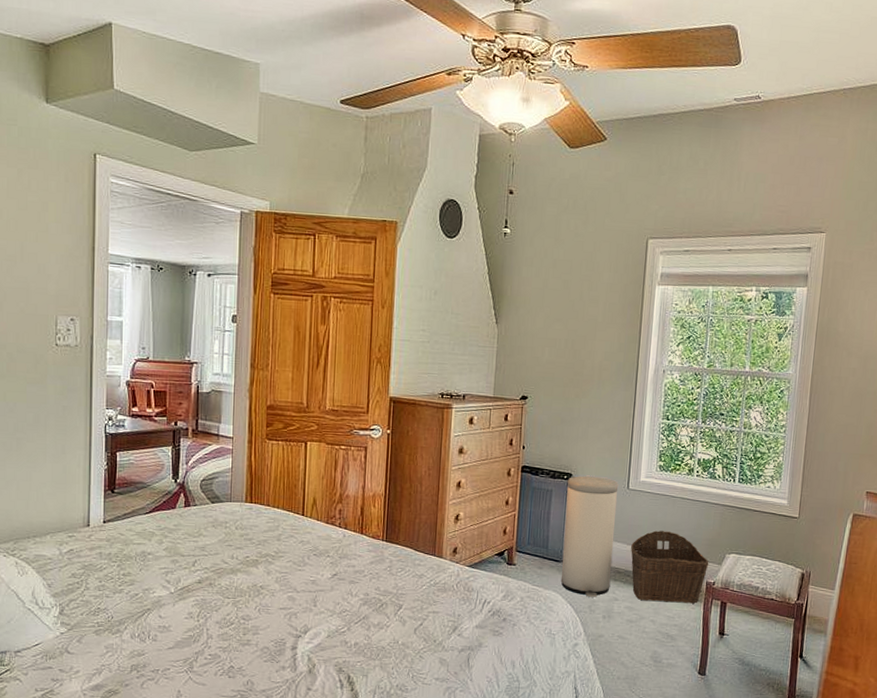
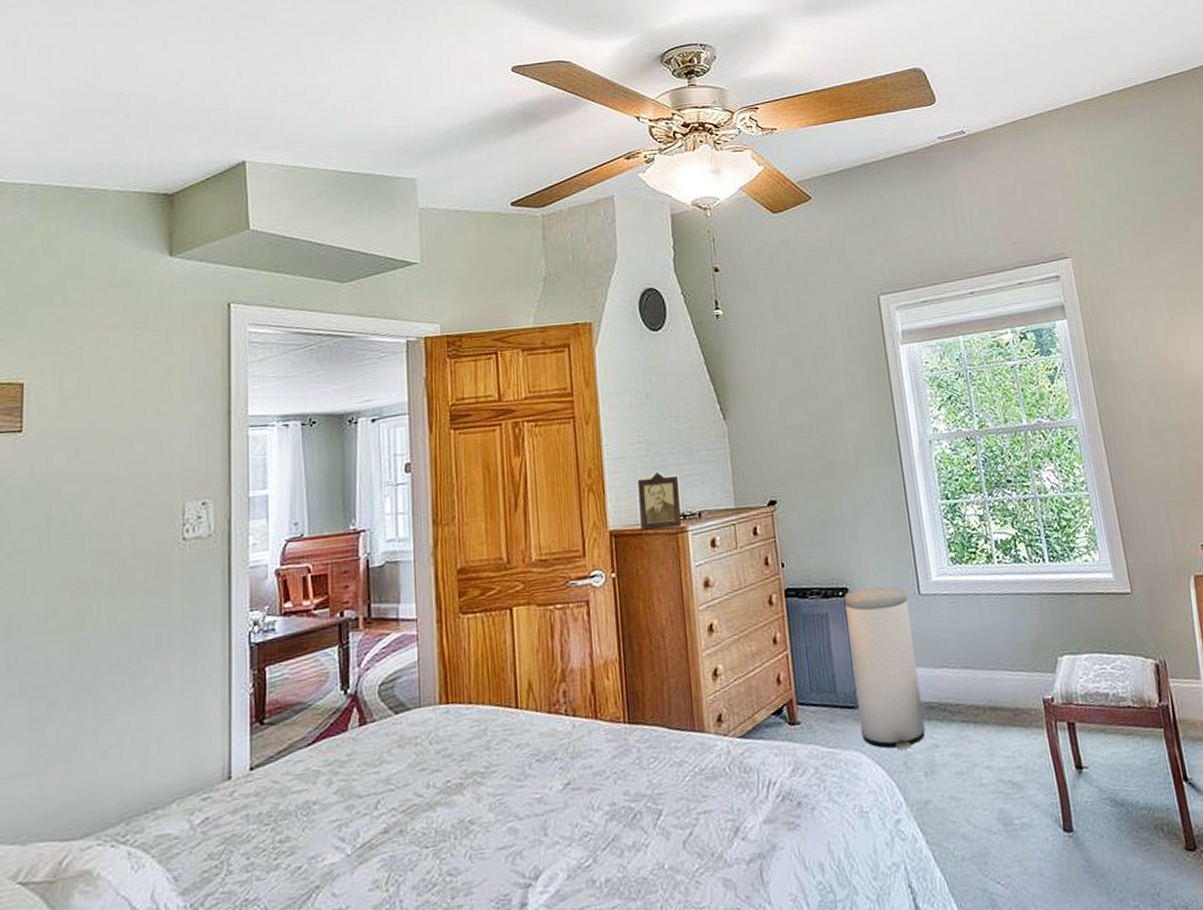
photo frame: none [415,357,452,403] -> present [637,472,682,531]
wicker basket: present [631,530,709,604] -> none [939,640,1040,742]

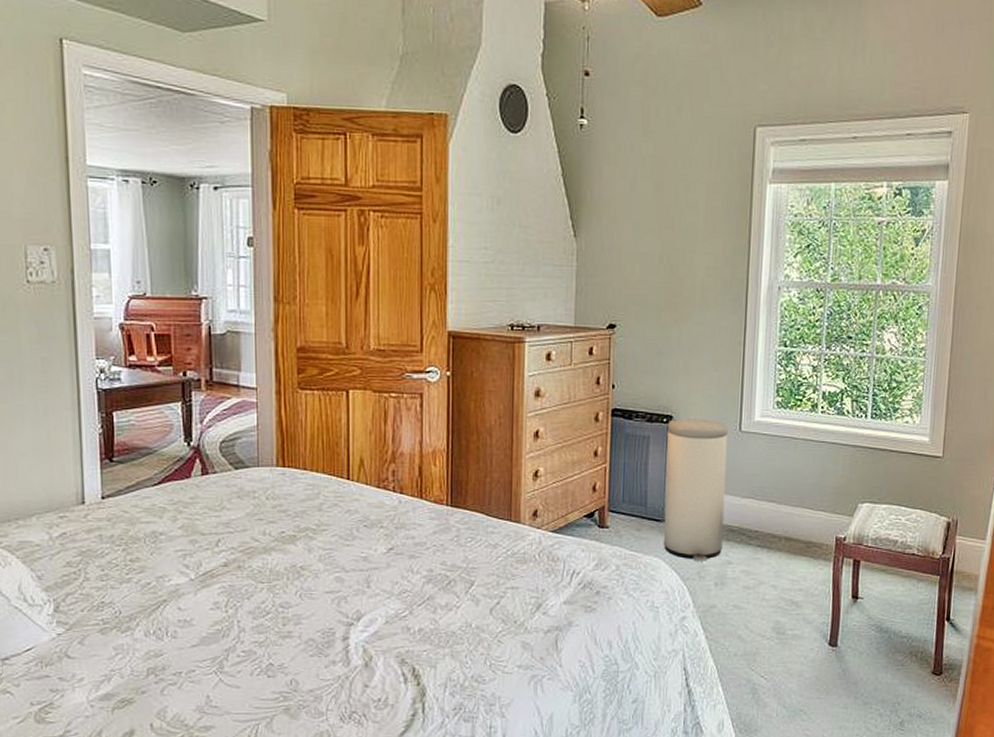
photo frame: present [637,472,682,531] -> none [479,281,522,336]

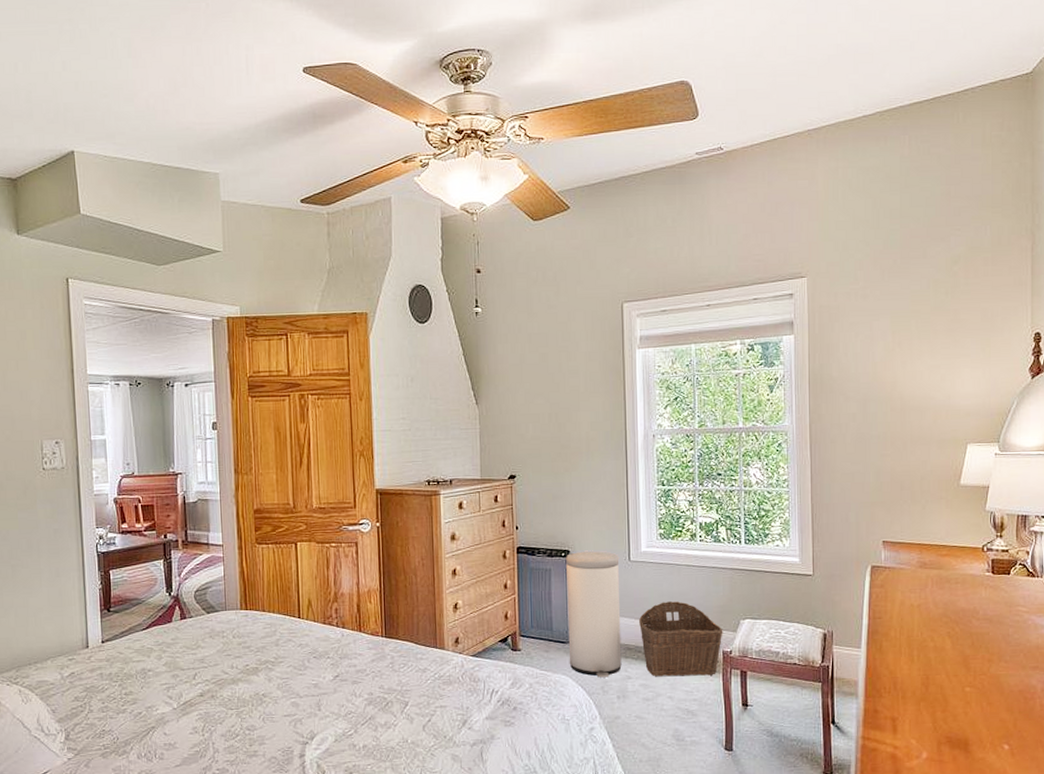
wicker basket: none [746,479,839,564] -> present [639,601,723,677]

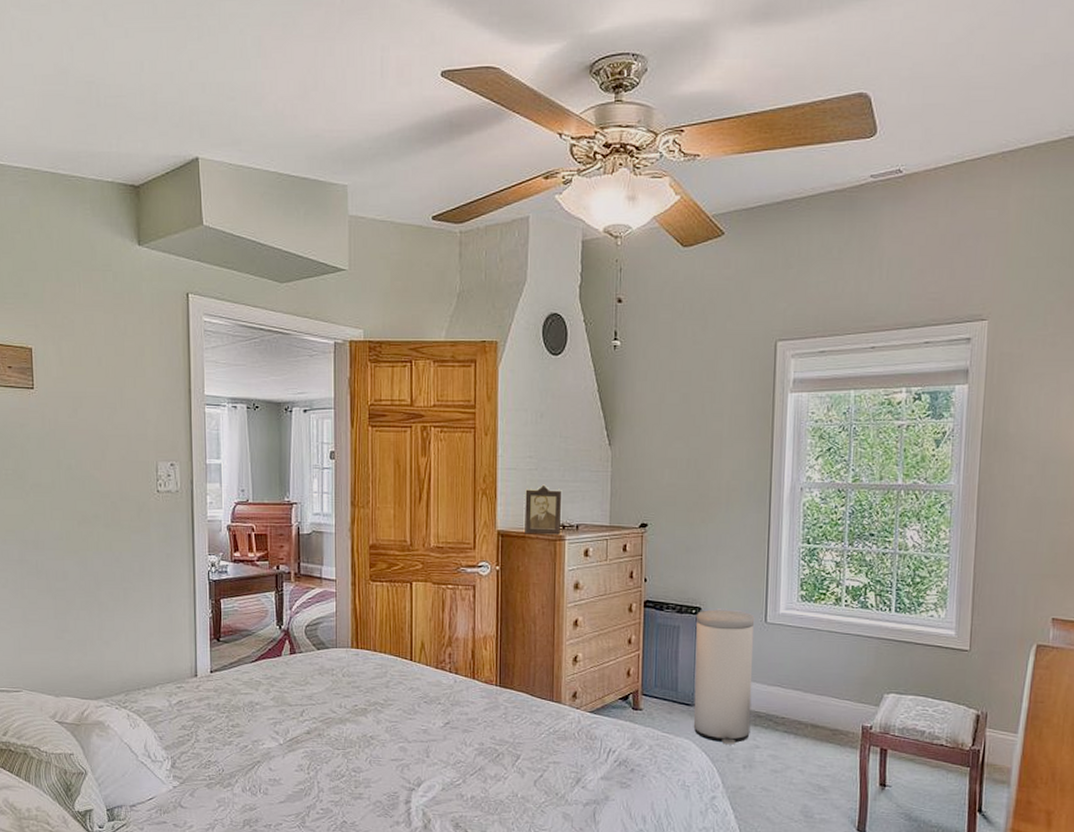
photo frame: none [400,445,436,491] -> present [525,486,562,535]
wicker basket: present [639,601,723,677] -> none [772,669,864,751]

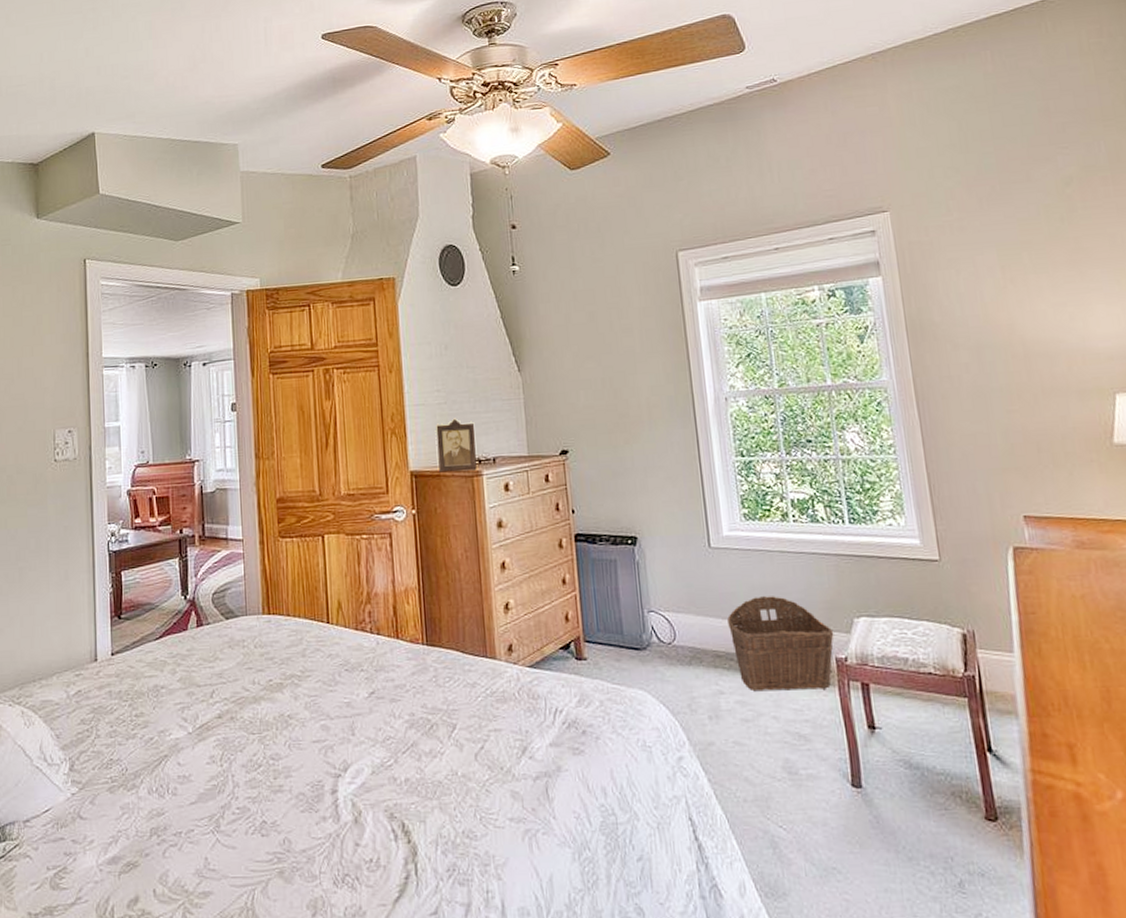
pedal bin: present [693,610,754,745] -> none [633,537,711,693]
wicker basket: none [772,669,864,751] -> present [727,596,834,692]

